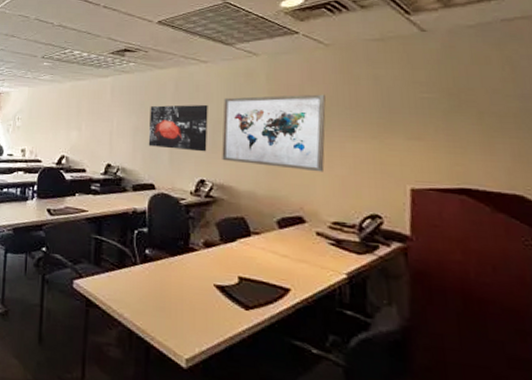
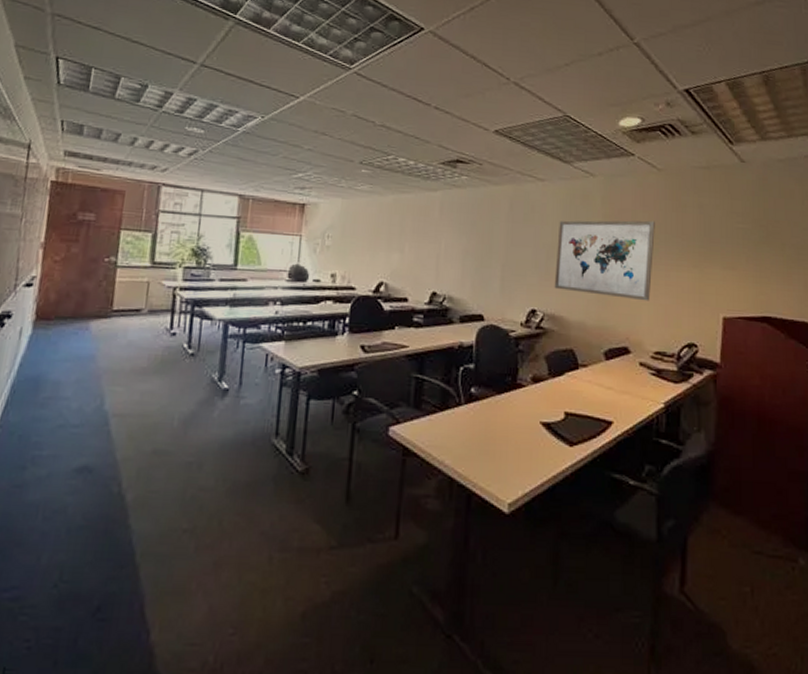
wall art: present [148,105,208,152] -> none [478,226,543,279]

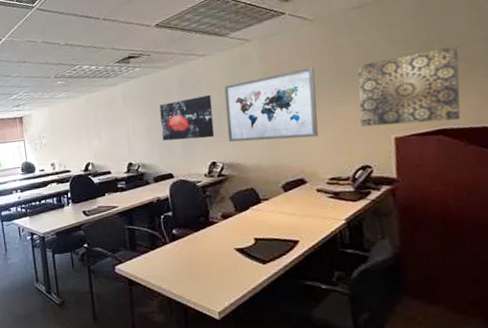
wall art: none [478,226,543,279] -> present [159,95,215,141]
wall art: none [693,229,790,310] -> present [357,45,461,127]

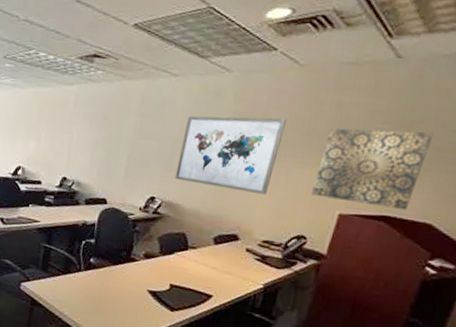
wall art: present [159,95,215,141] -> none [106,119,171,170]

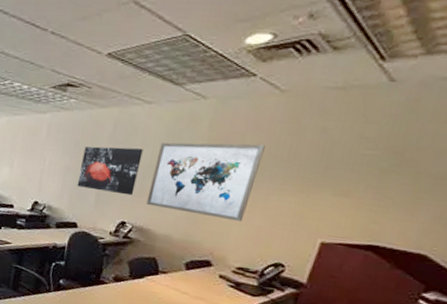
wall art: none [106,119,171,170] -> present [77,146,143,196]
wall art: present [311,128,434,211] -> none [291,155,431,241]

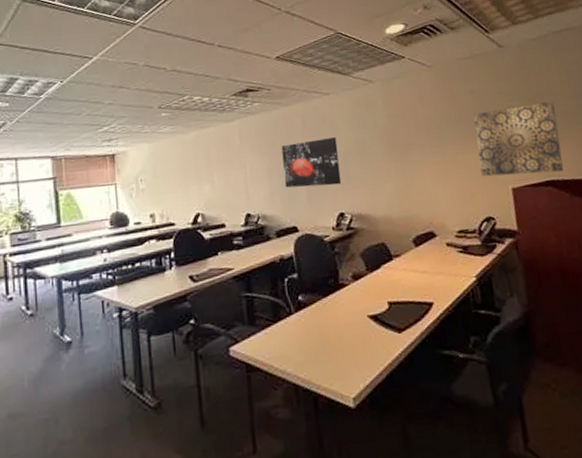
wall art: present [146,142,265,222] -> none [349,113,444,191]
wall art: none [291,155,431,241] -> present [473,100,564,177]

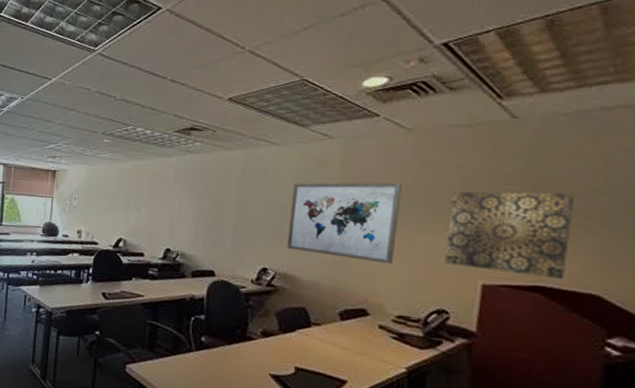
wall art: present [281,137,342,188] -> none [210,189,276,239]
wall art: none [349,113,444,191] -> present [287,182,402,265]

